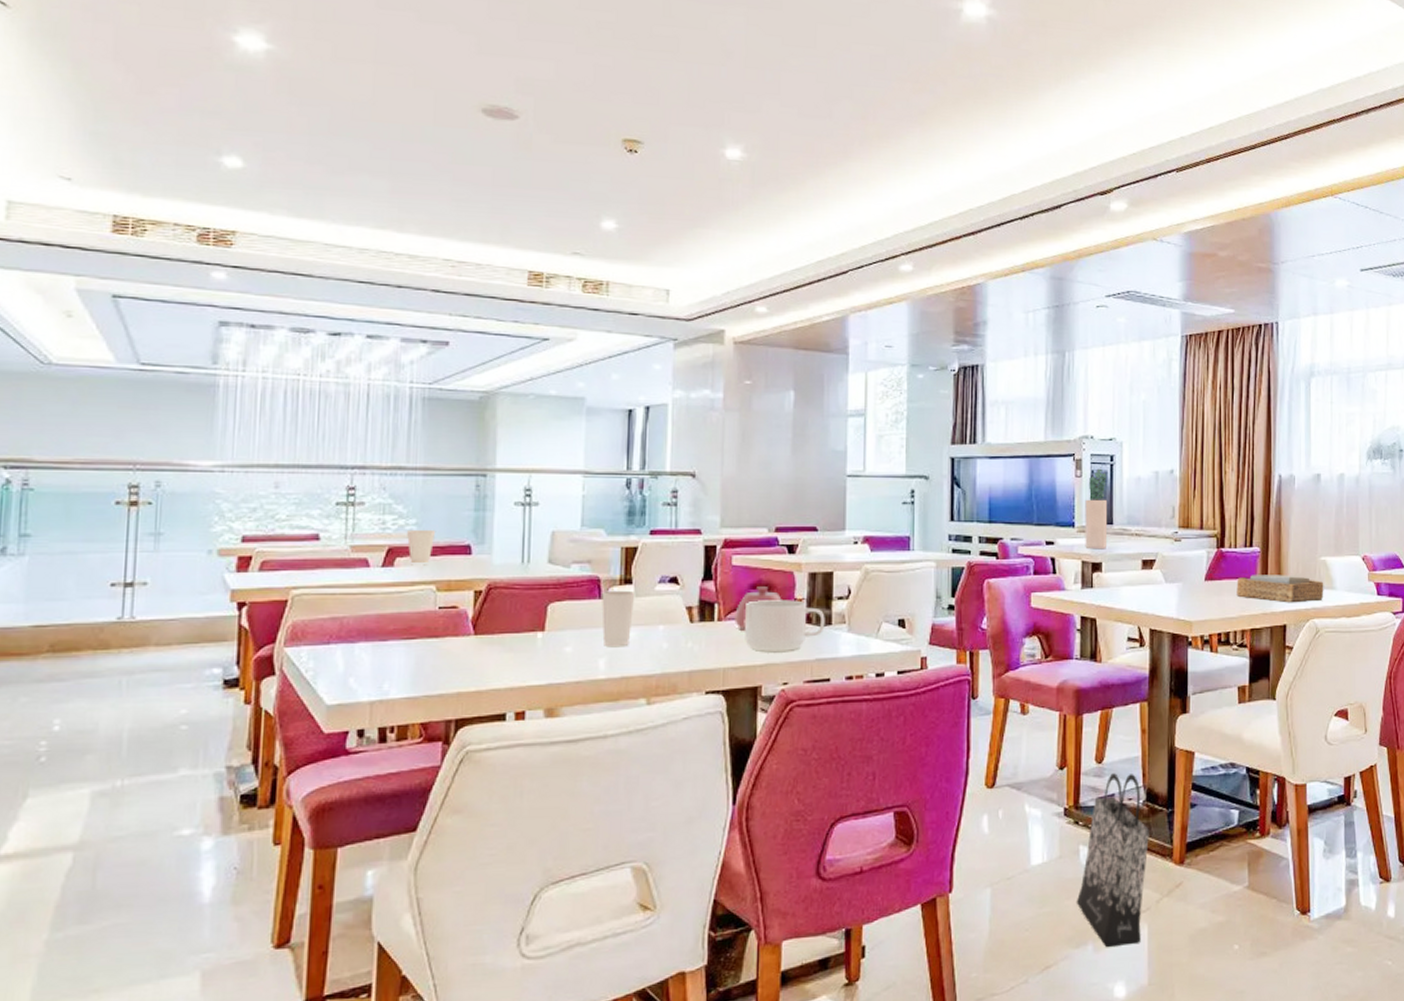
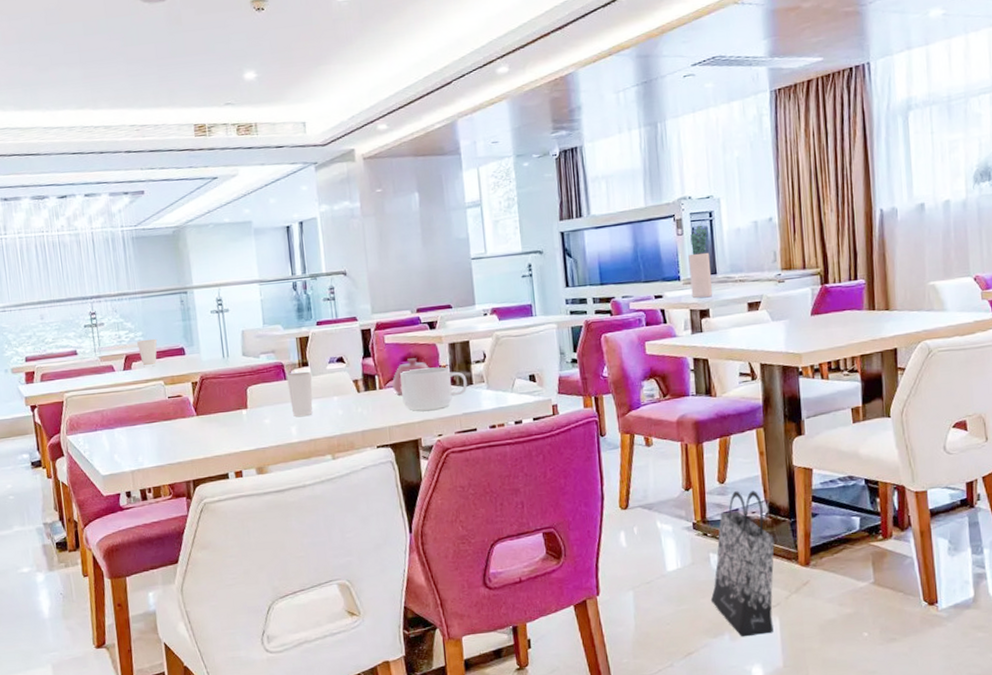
napkin holder: present [1237,575,1324,603] -> none [843,302,935,329]

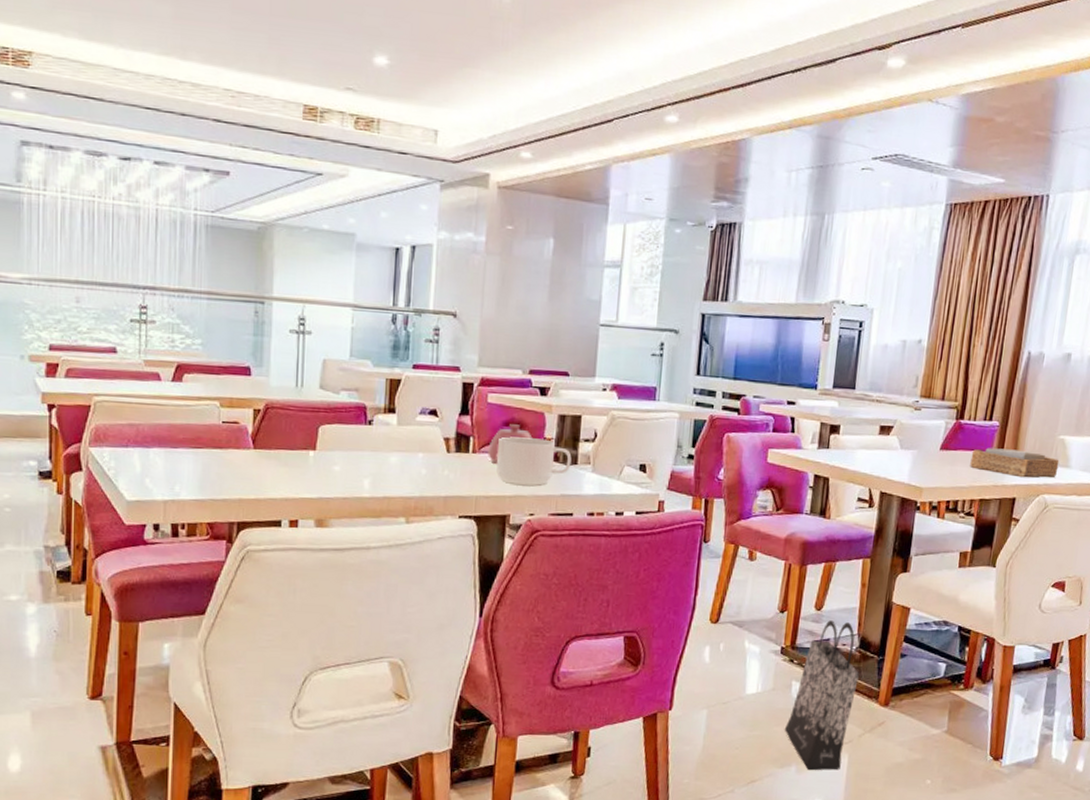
cup: present [137,338,158,368] -> none [194,349,220,383]
cup: present [286,371,313,418] -> none [367,417,398,470]
vase: present [688,223,713,299] -> none [825,332,854,413]
napkin holder: none [843,302,935,329] -> present [970,448,1060,478]

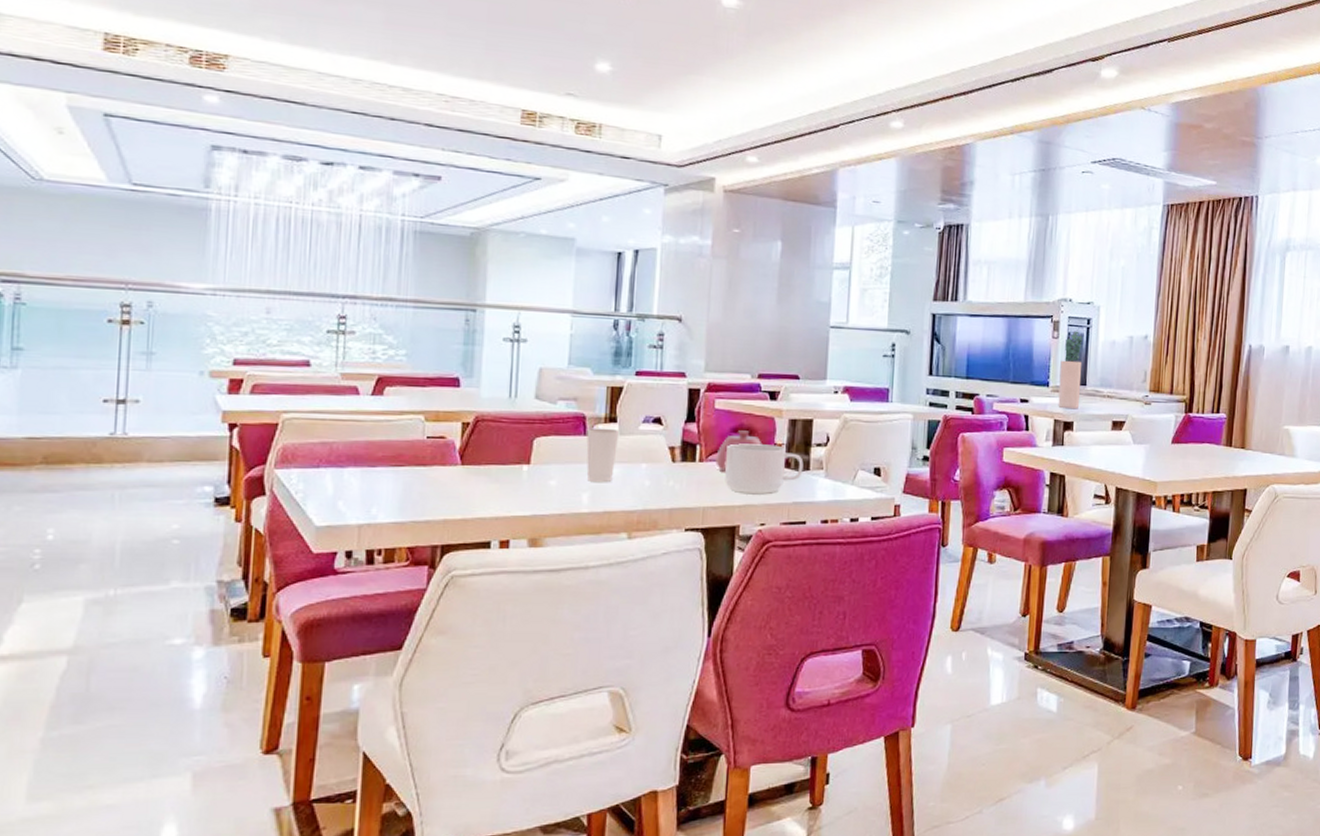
cup: none [367,417,398,470] -> present [586,428,620,483]
shopping bag: present [784,620,859,770] -> none [1031,622,1105,783]
vase: none [825,332,854,413] -> present [1058,329,1083,410]
napkin holder: present [970,448,1060,478] -> none [1201,440,1286,469]

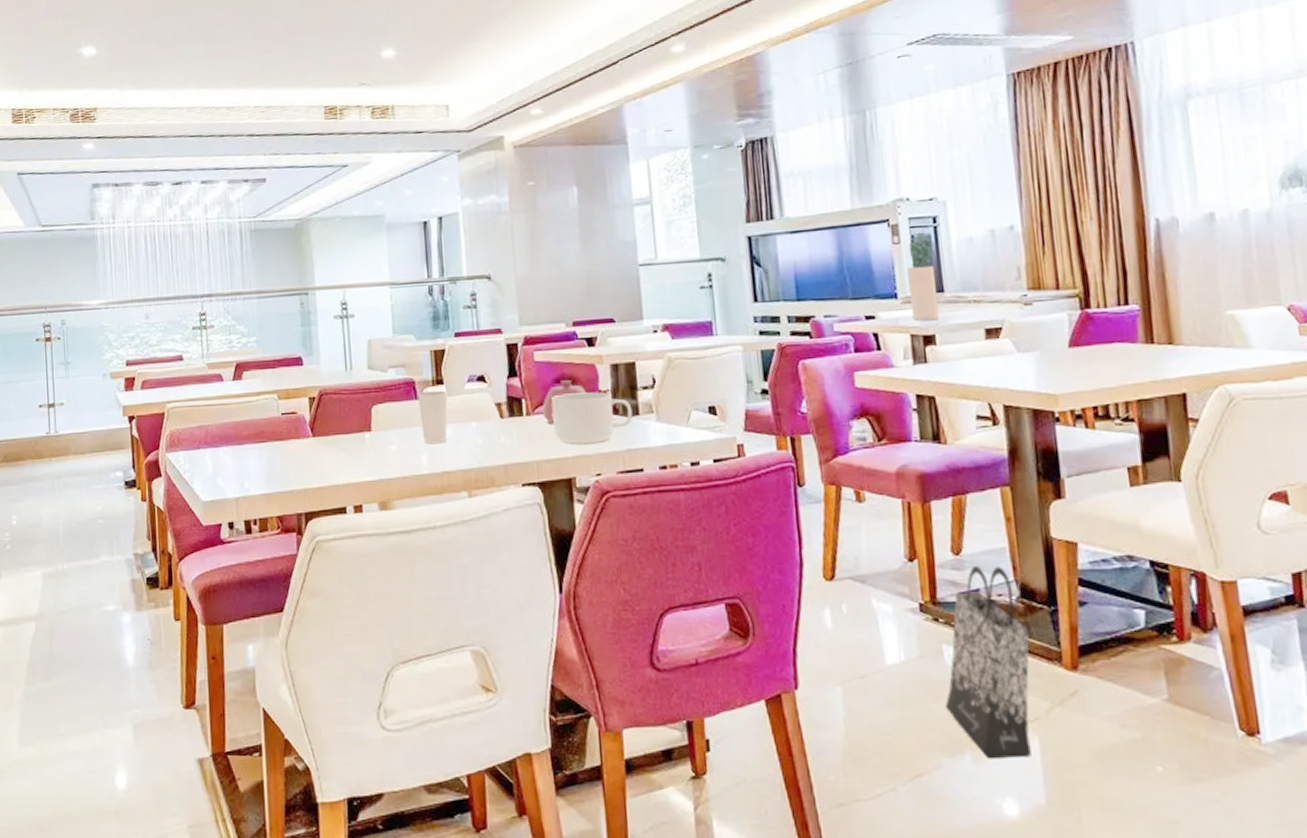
shopping bag: none [1031,622,1105,783] -> present [944,566,1031,758]

